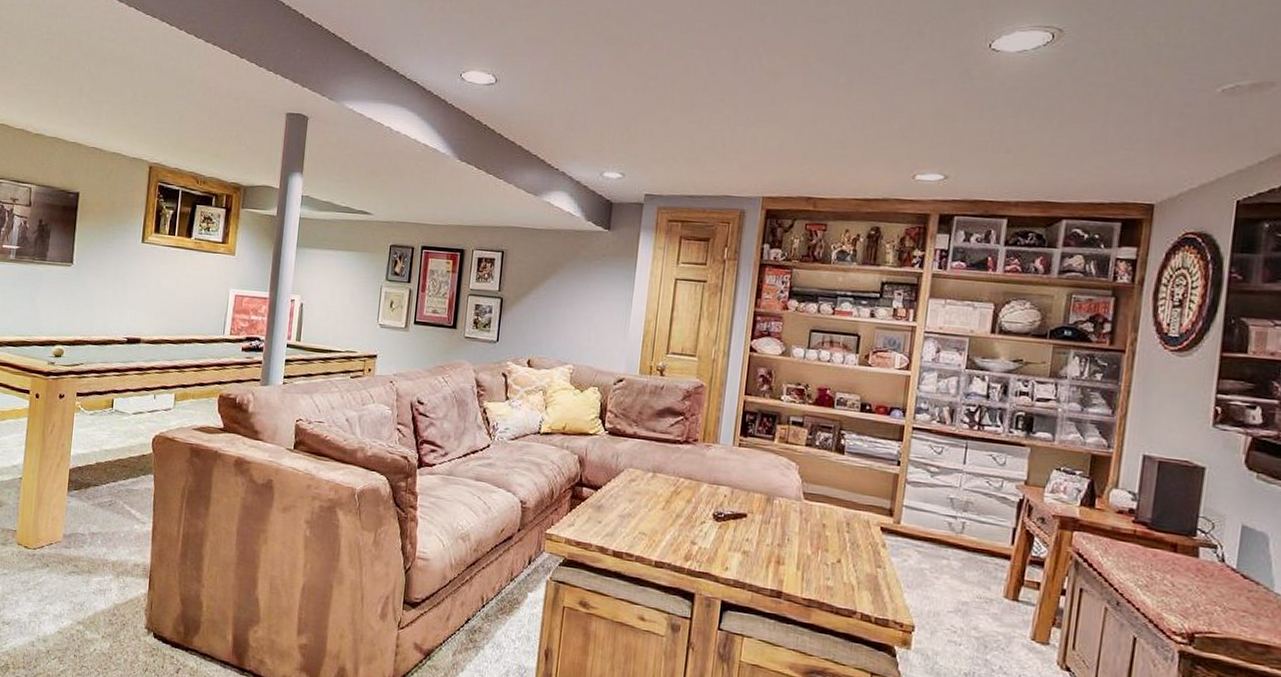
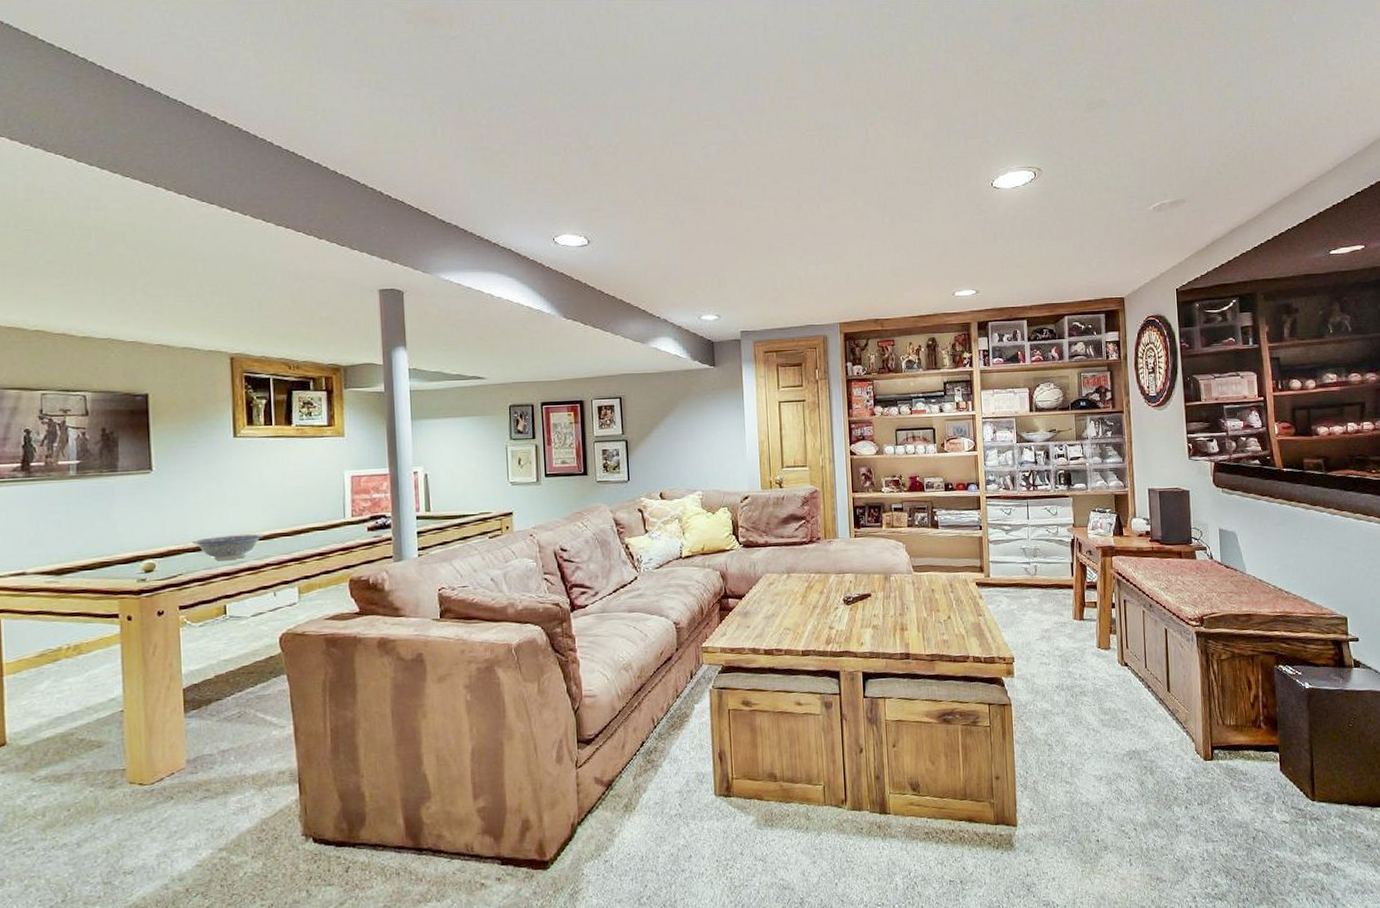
decorative bowl: none [94,333,154,358] -> present [191,534,264,561]

